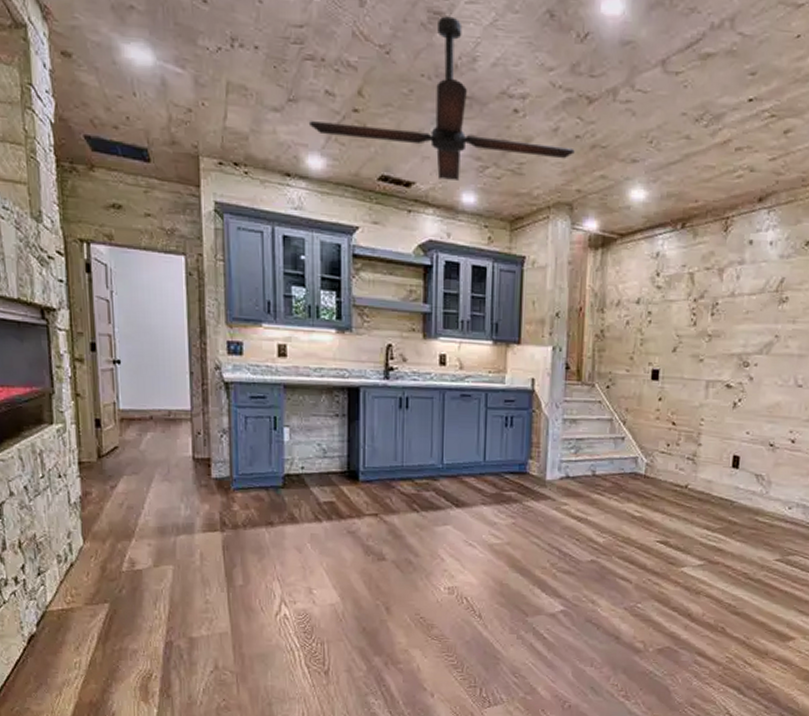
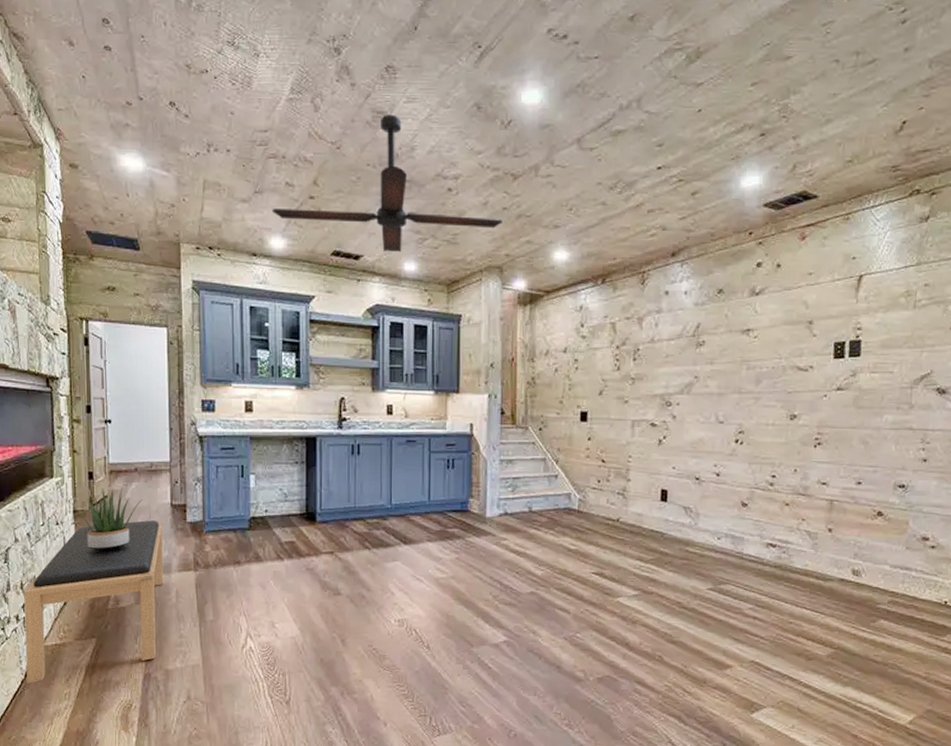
bench: none [22,475,186,651] -> present [24,520,164,683]
potted plant: none [72,437,160,508] -> present [69,487,143,551]

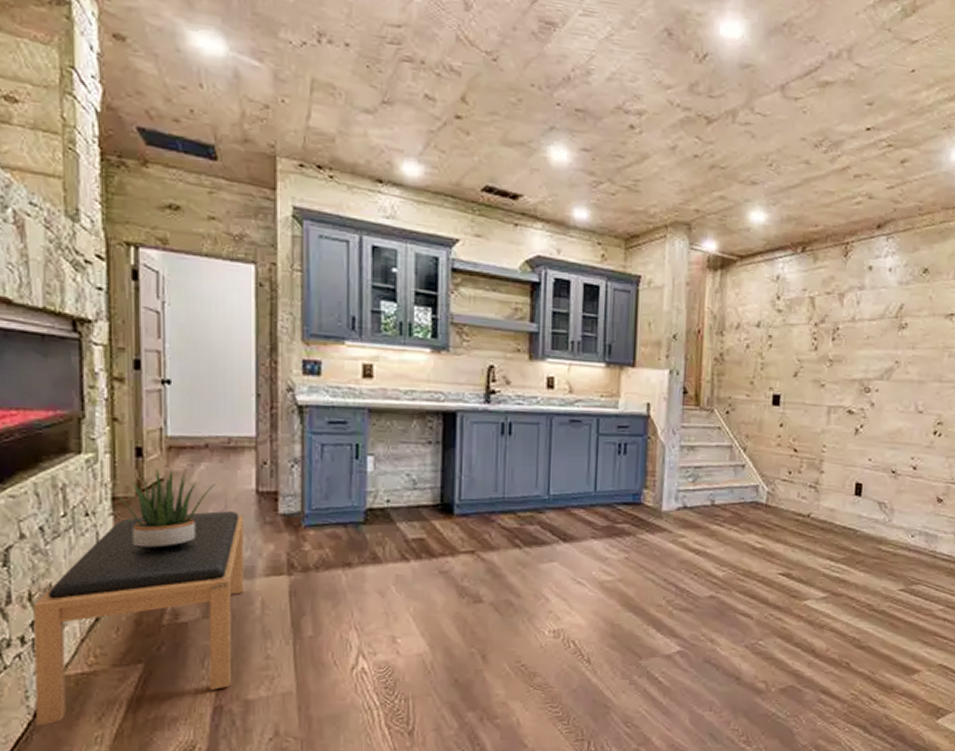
ceiling fan: present [271,114,503,252] -> none [404,26,693,195]

